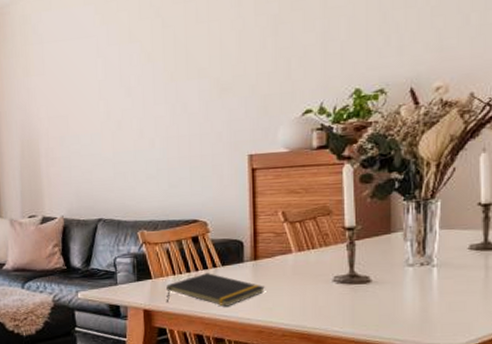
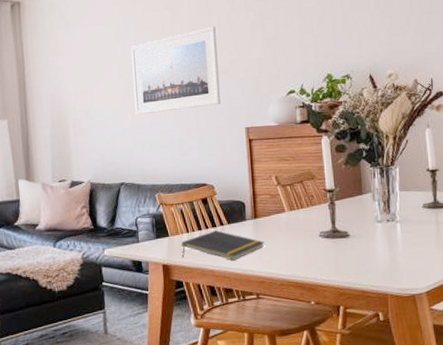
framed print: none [113,36,219,142] -> present [131,27,221,115]

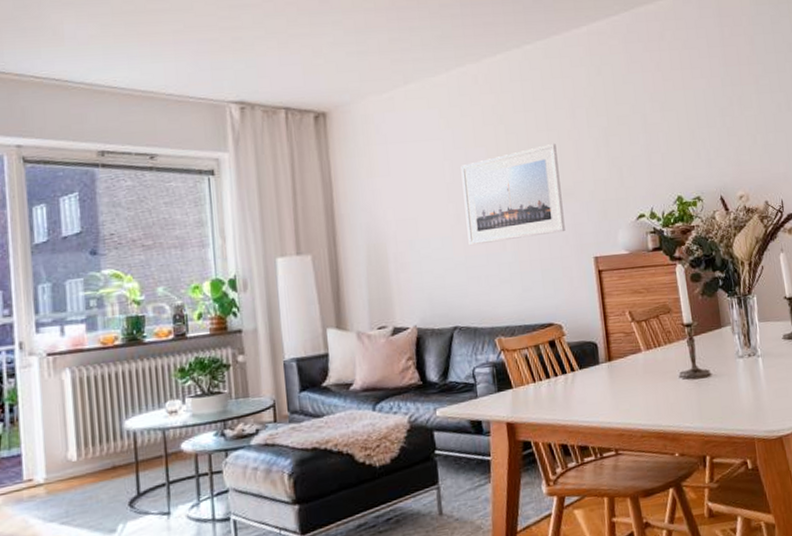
notepad: present [181,230,264,260] -> none [528,377,621,413]

